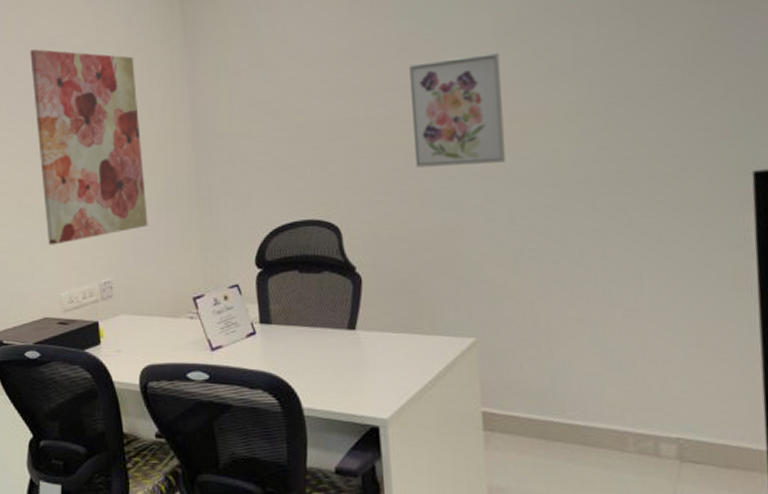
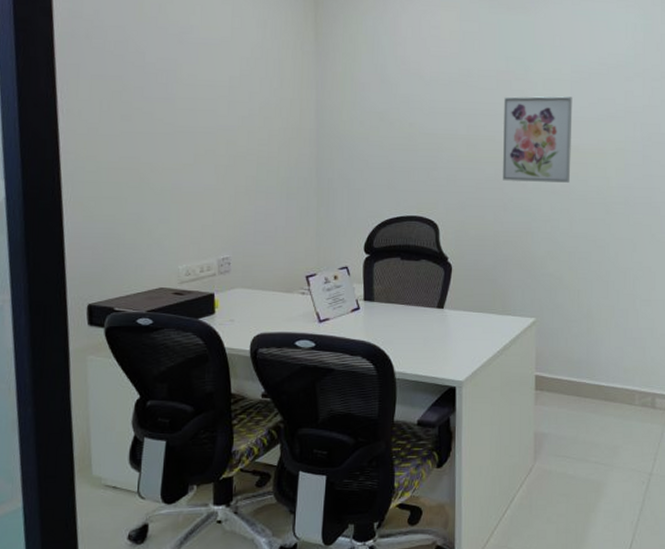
wall art: present [30,49,148,245] -> none [162,36,269,221]

